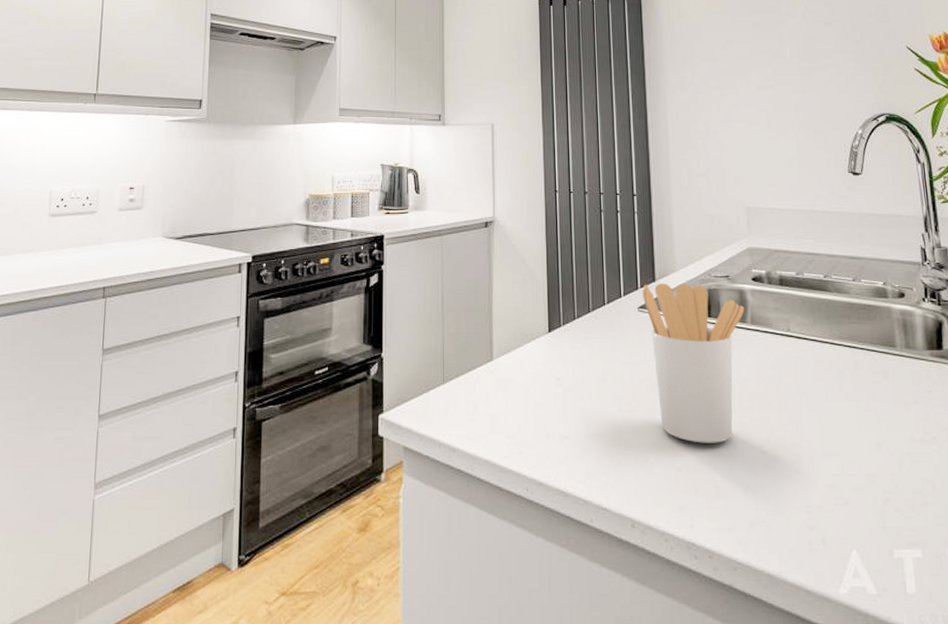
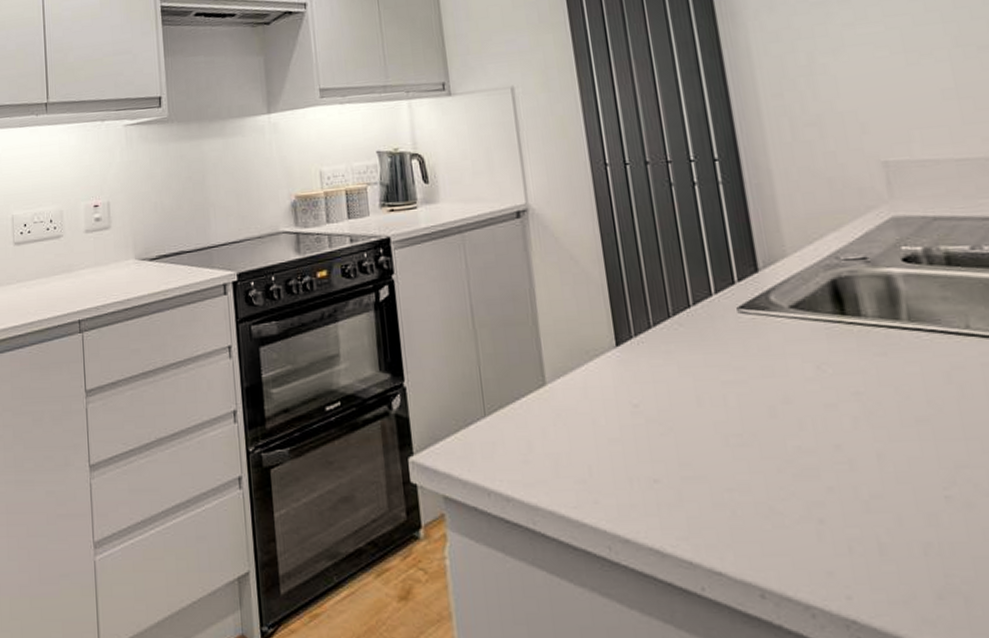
utensil holder: present [642,283,745,443] -> none [741,272,897,486]

